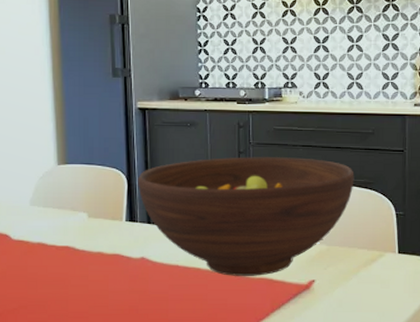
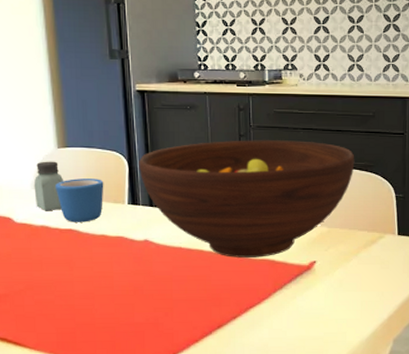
saltshaker: none [32,177,63,228] -> present [33,161,64,211]
mug: none [54,195,102,240] -> present [55,178,104,222]

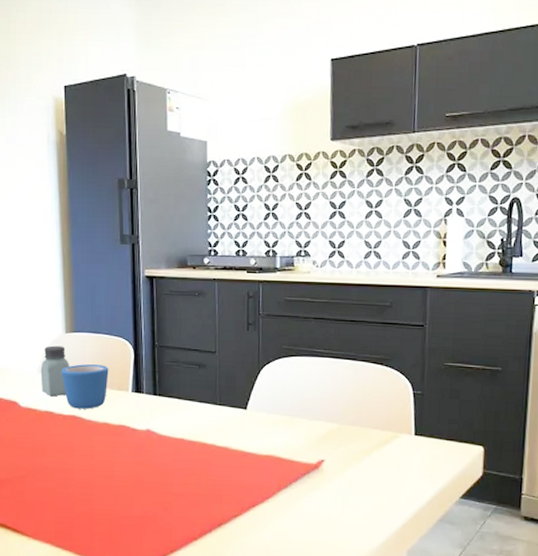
fruit bowl: present [139,140,355,258] -> none [144,328,370,453]

